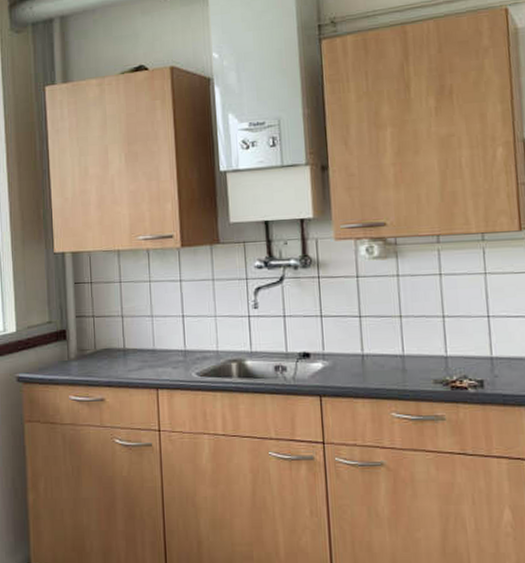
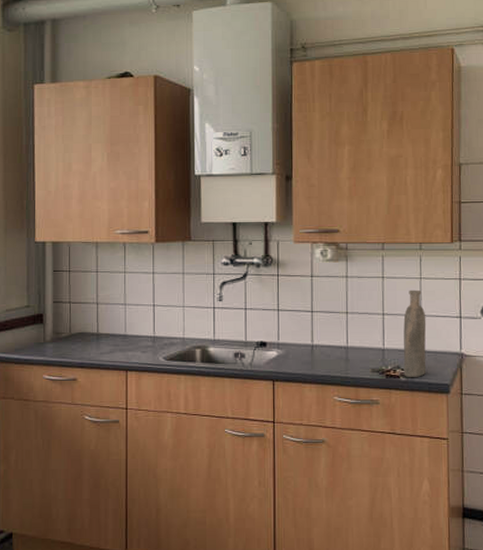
bottle: none [468,286,499,390] -> present [403,289,427,378]

